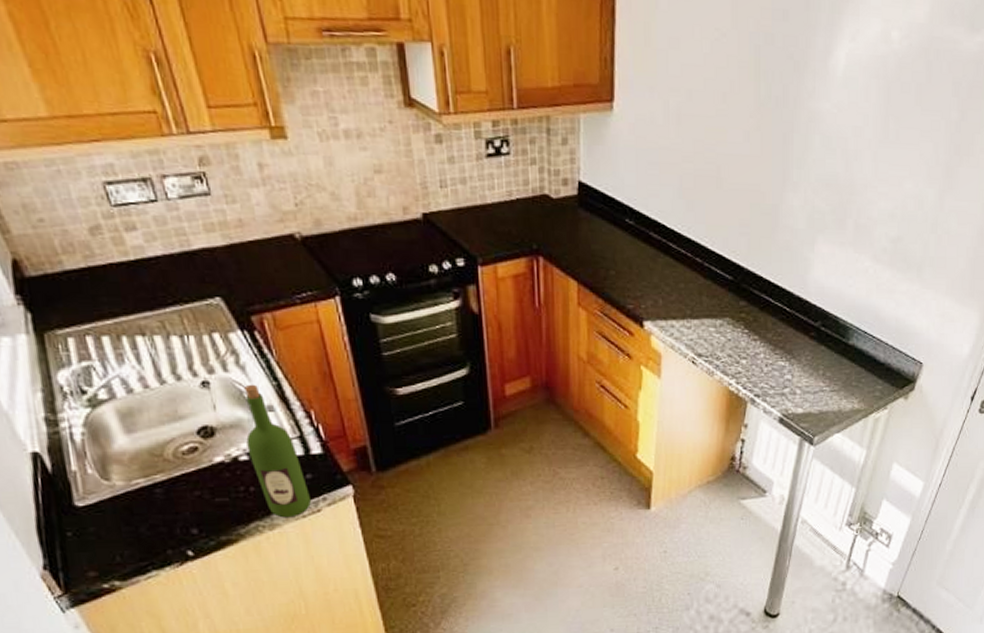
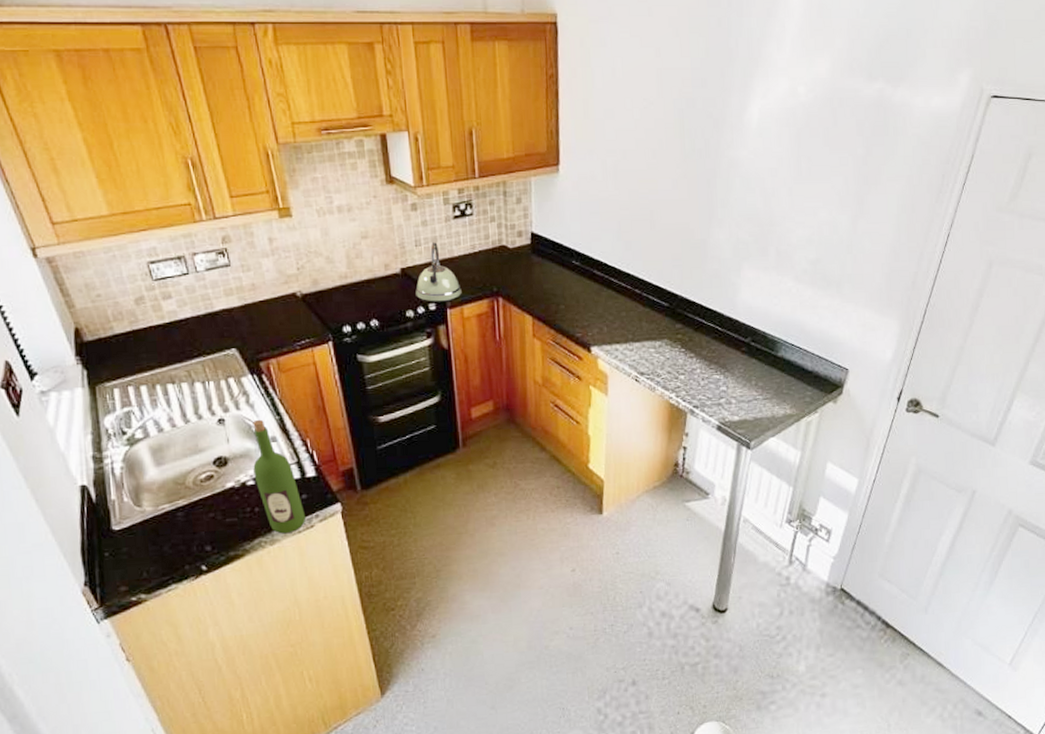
kettle: none [440,183,496,258] -> present [415,241,462,302]

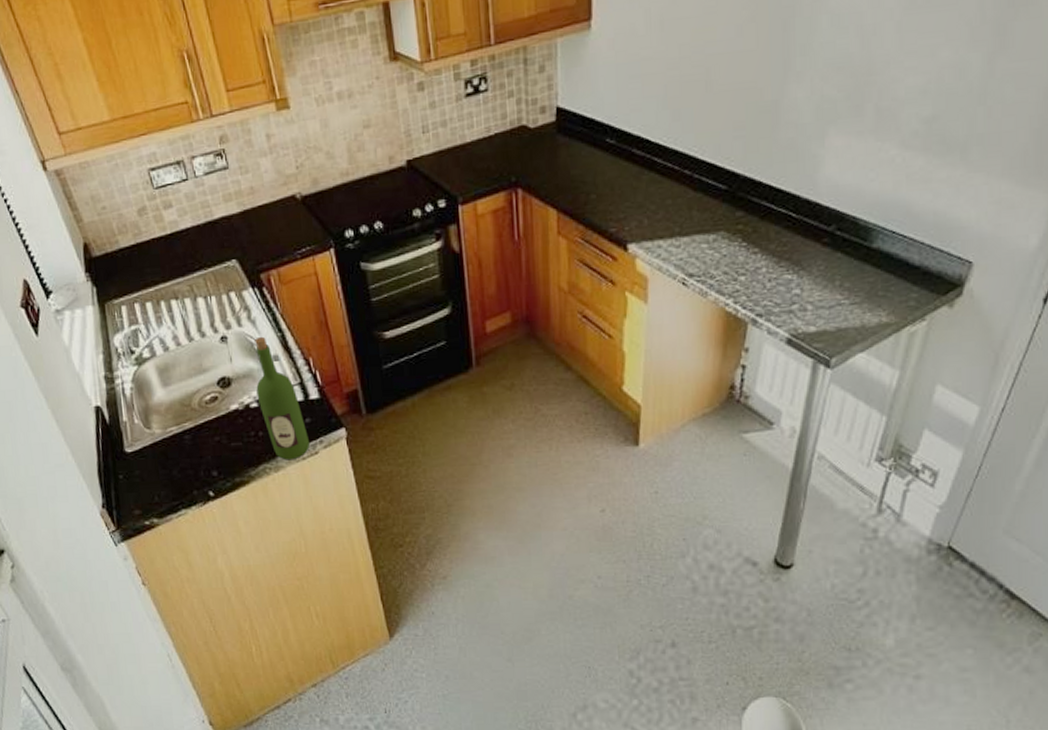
kettle: present [415,241,462,302] -> none [423,125,475,199]

